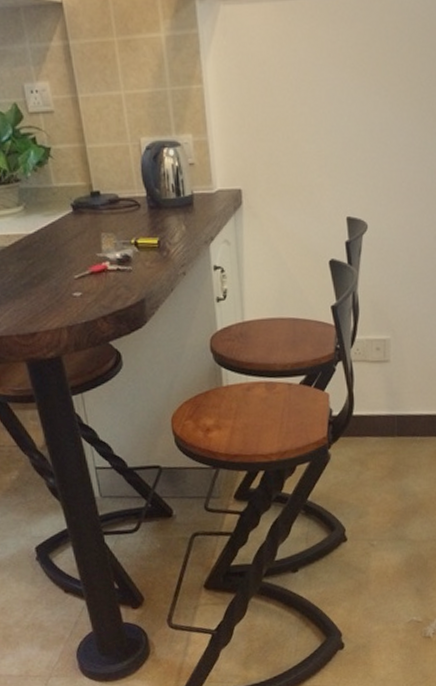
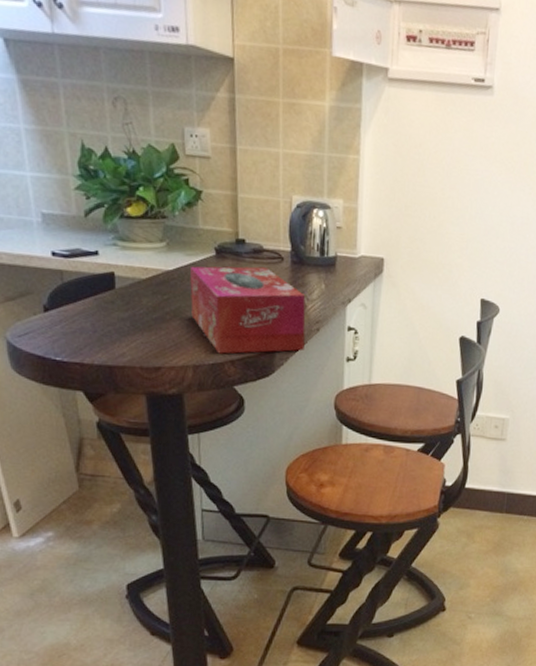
tissue box: none [49,217,173,311] -> present [189,266,306,354]

